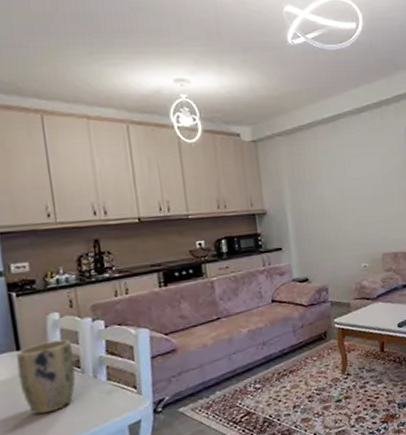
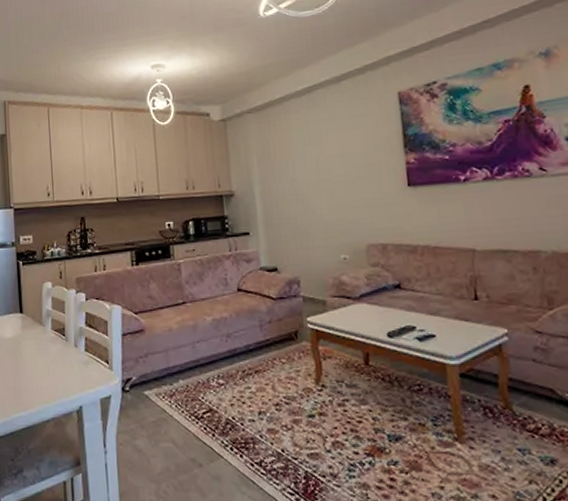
plant pot: present [16,339,76,415] -> none [19,307,61,374]

